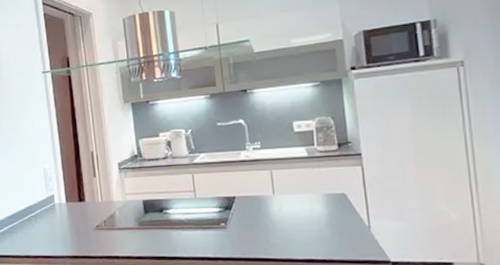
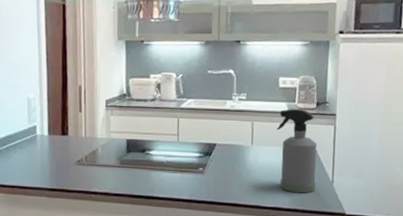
spray bottle: none [297,151,351,242] -> present [276,108,317,193]

